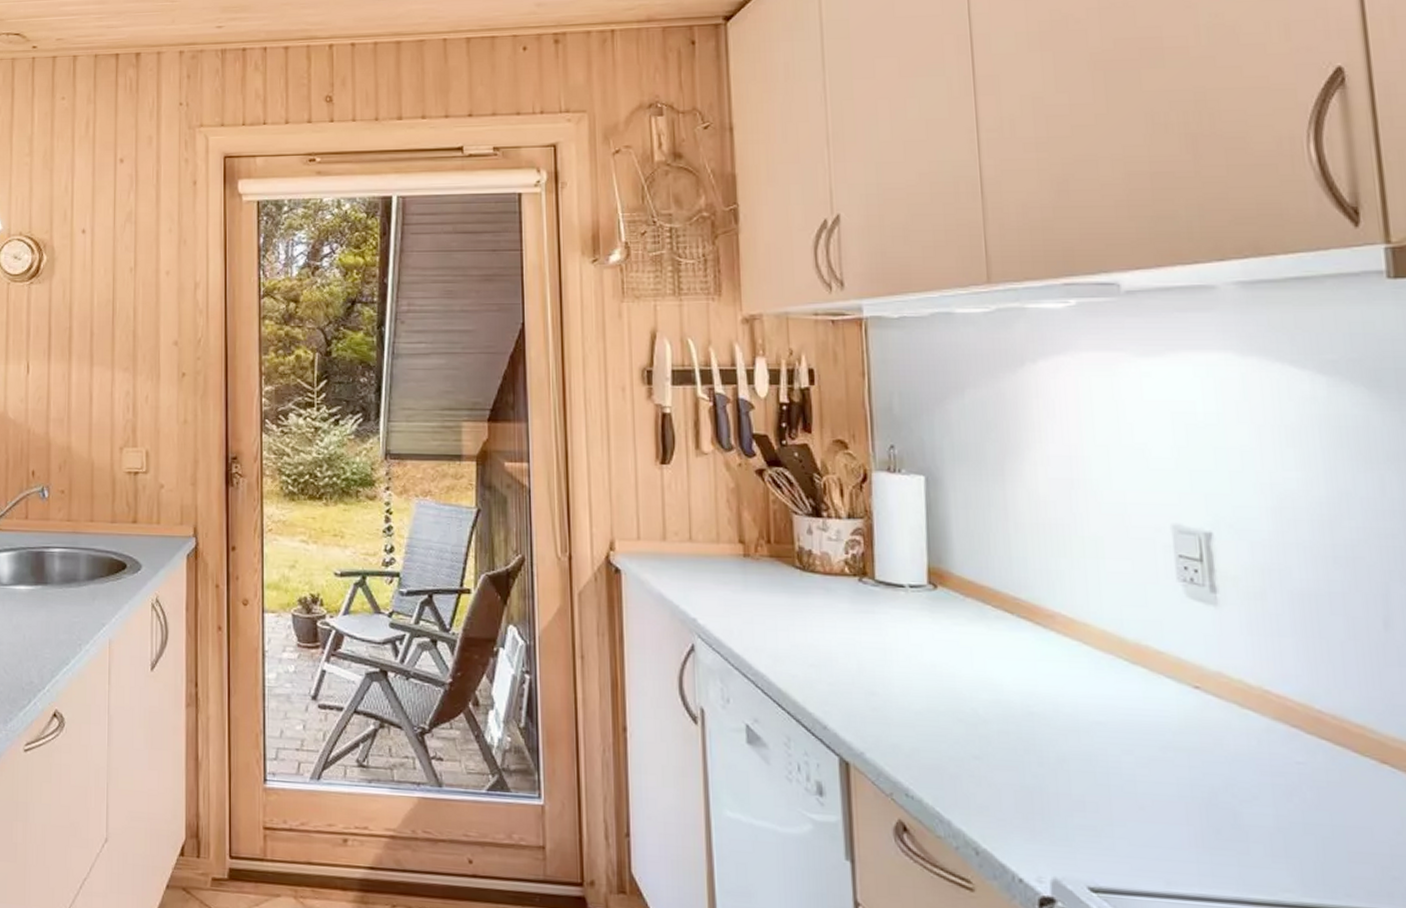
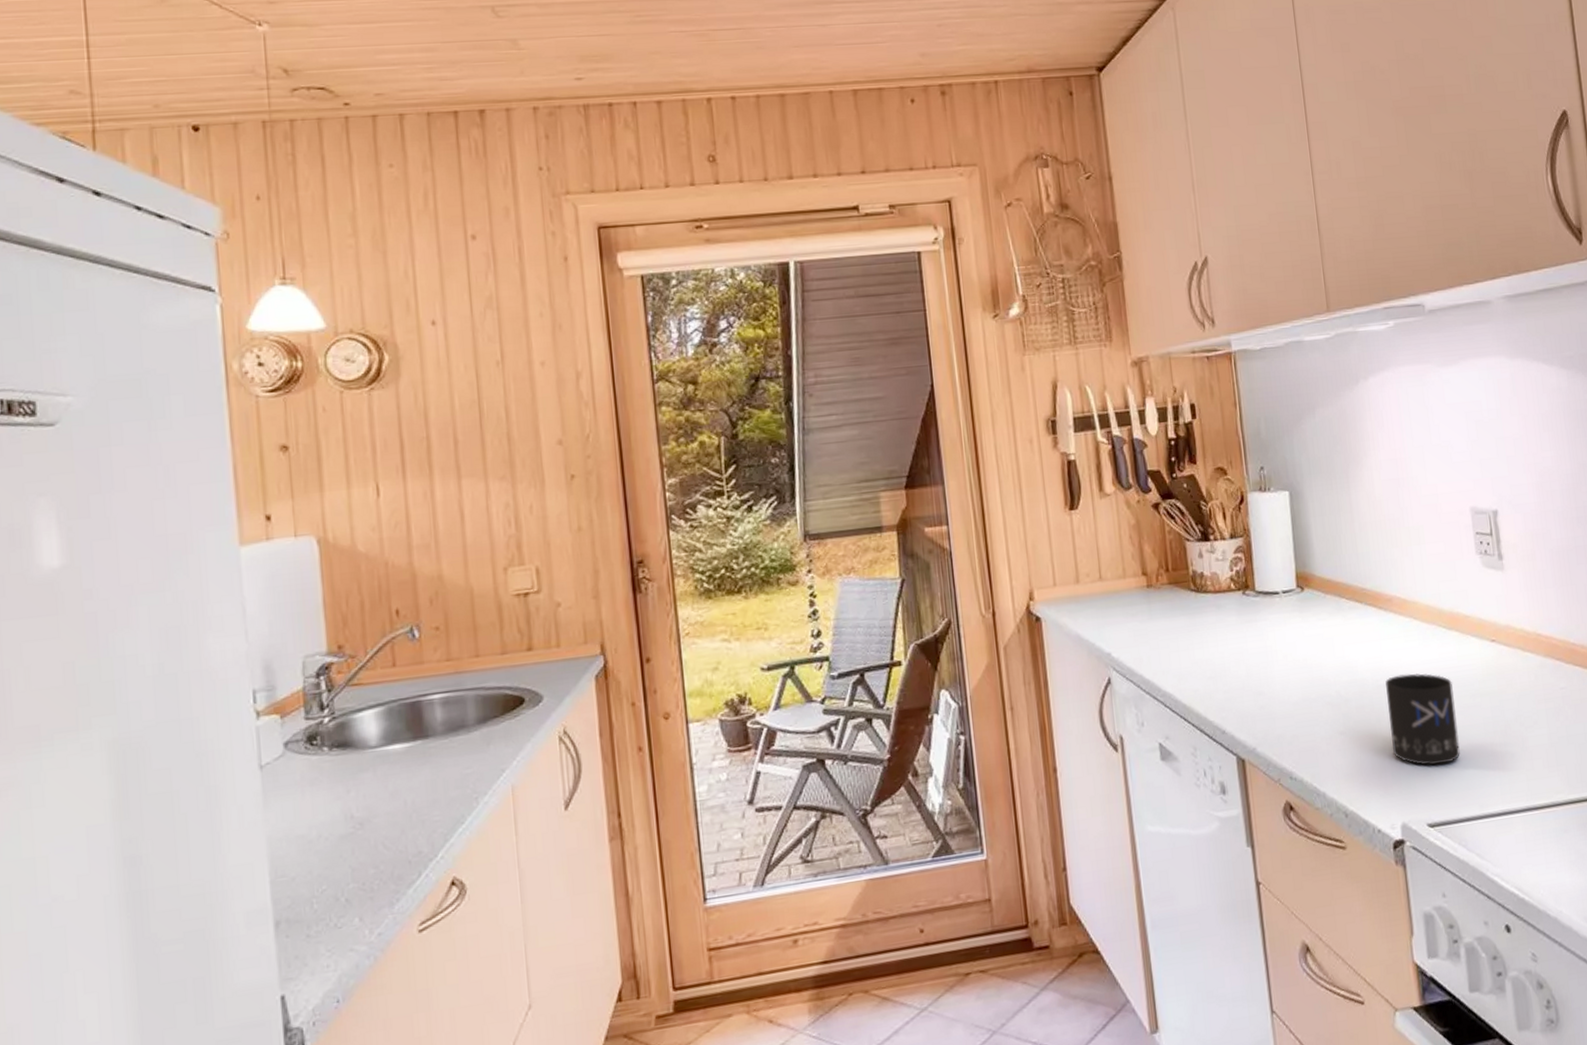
mug: none [1040,705,1141,821] -> present [1385,673,1460,765]

